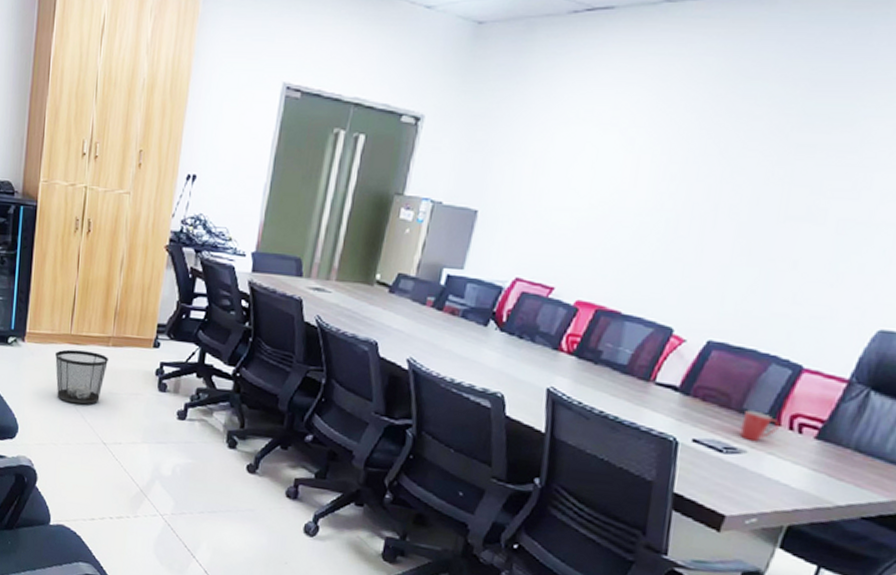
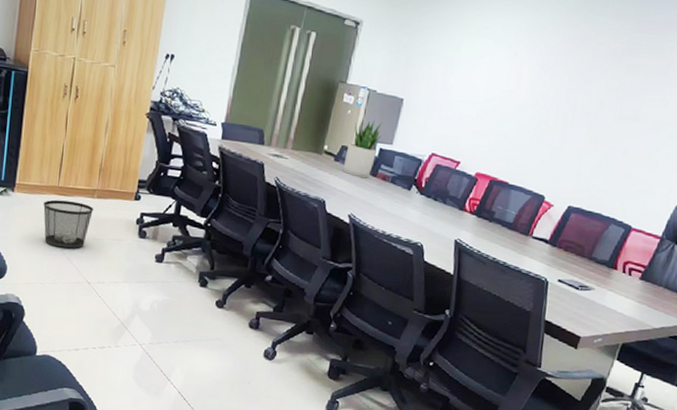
planter: none [399,239,450,314] -> present [343,120,382,179]
mug: present [739,409,780,442] -> none [590,257,616,282]

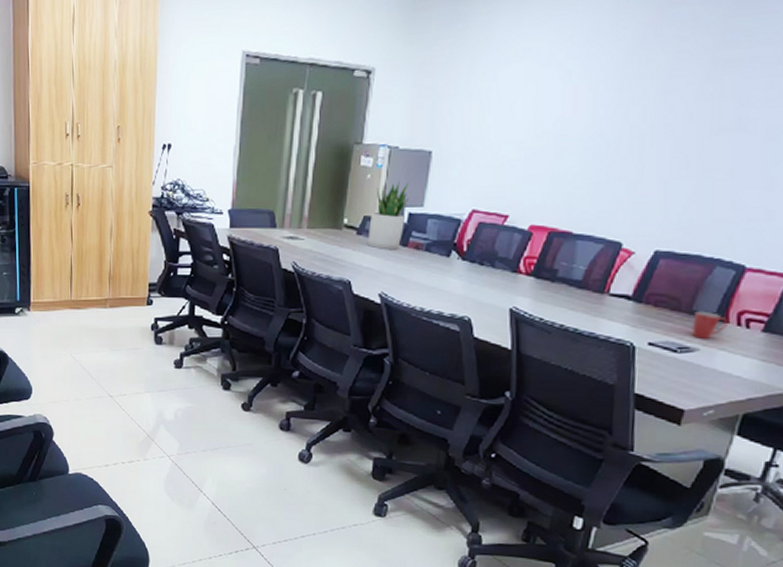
waste bin: present [43,199,94,249] -> none [59,314,108,363]
mug: none [590,257,616,282] -> present [691,311,728,340]

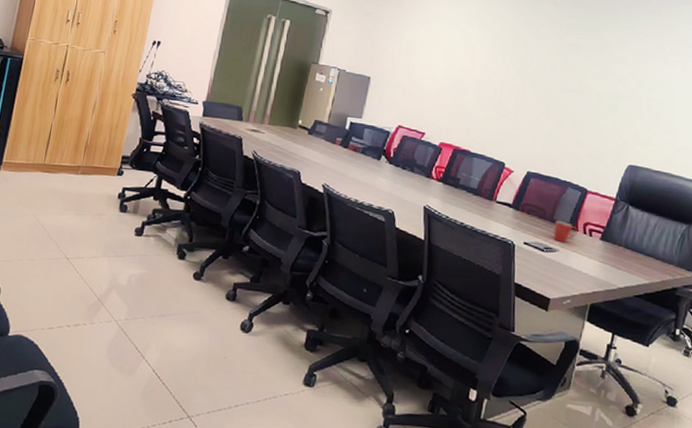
planter: present [367,181,409,250] -> none [316,96,352,150]

